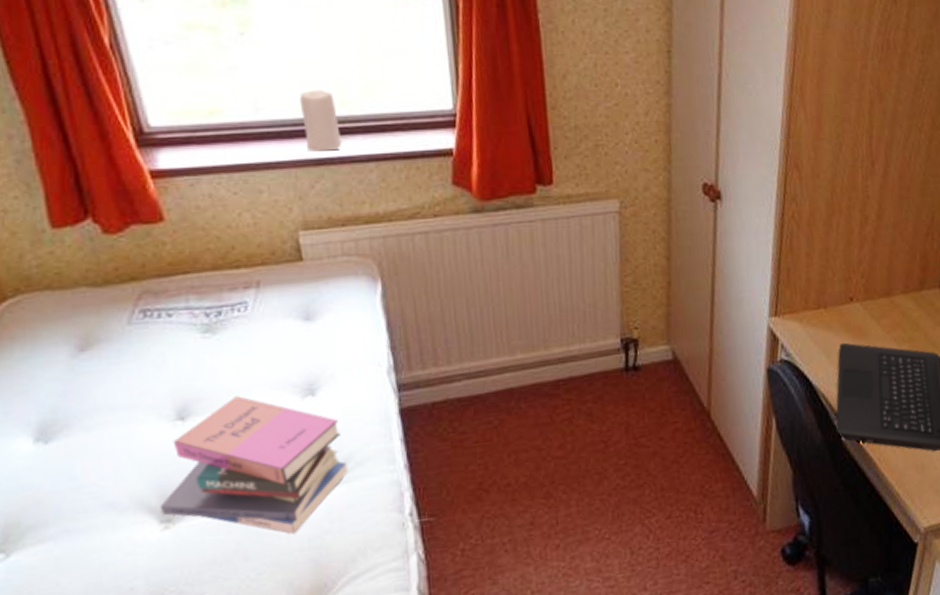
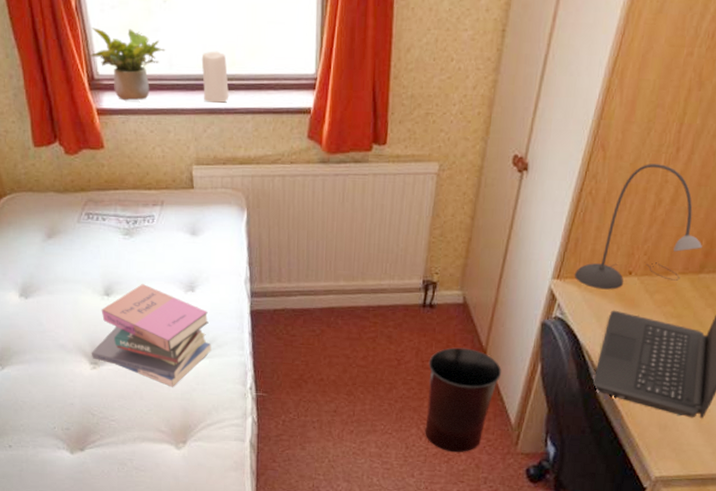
potted plant: none [135,68,248,158] -> present [90,27,166,101]
waste bin: none [643,413,733,547] -> present [425,347,502,452]
desk lamp: none [792,179,918,322] -> present [574,164,702,290]

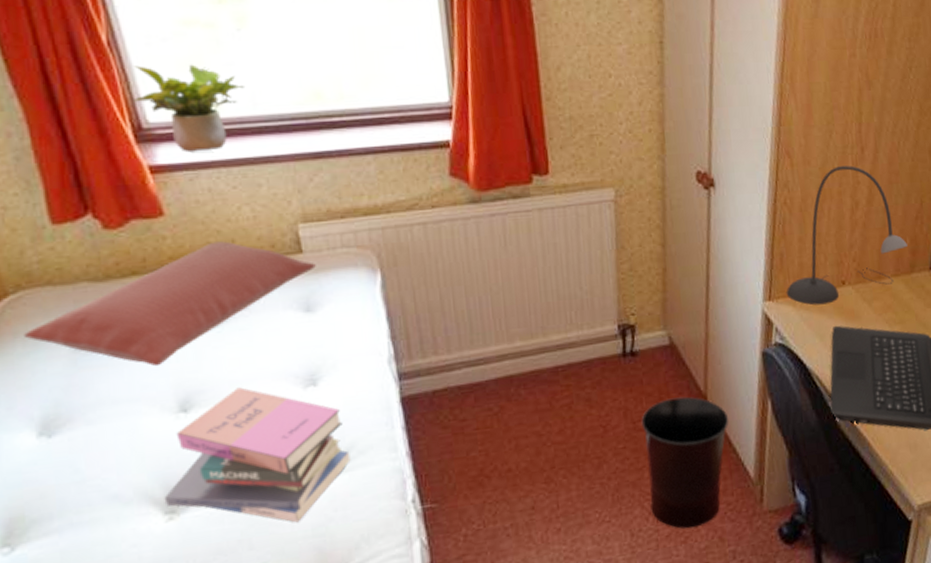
pillow: none [14,172,202,260] -> present [23,241,316,367]
candle: present [201,51,230,103] -> none [296,83,340,145]

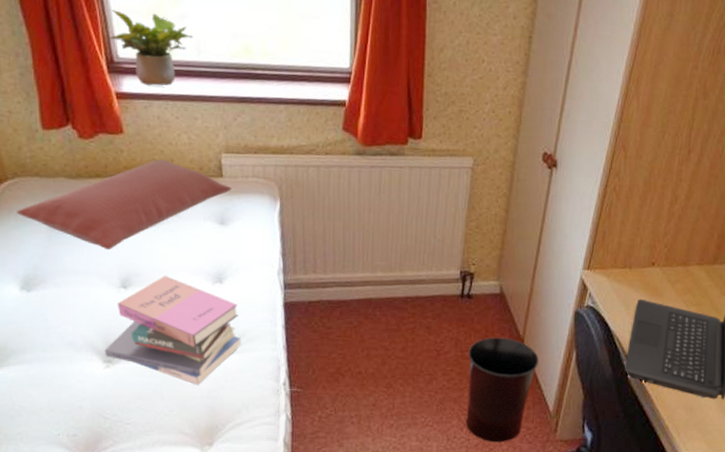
desk lamp: present [786,165,908,306] -> none [603,164,715,280]

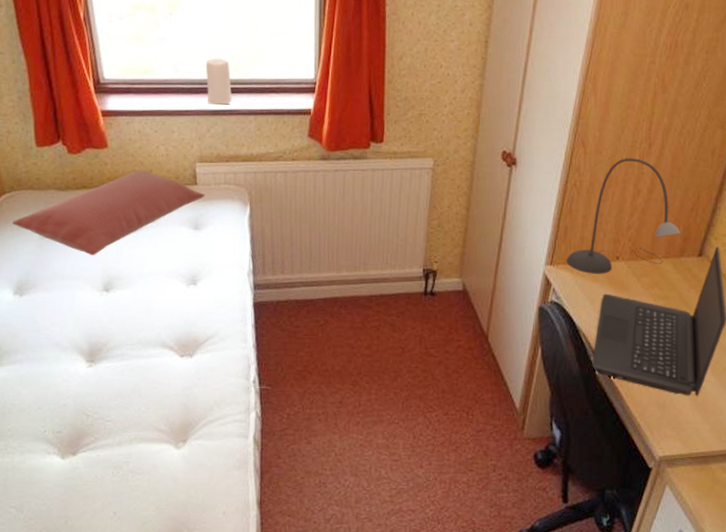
books: present [104,276,241,385] -> none [87,279,214,383]
potted plant: present [109,10,194,86] -> none [97,36,171,103]
candle: none [231,40,262,92] -> present [205,58,233,105]
waste bin: present [466,337,539,442] -> none [431,334,504,440]
desk lamp: none [603,164,715,280] -> present [566,158,680,274]

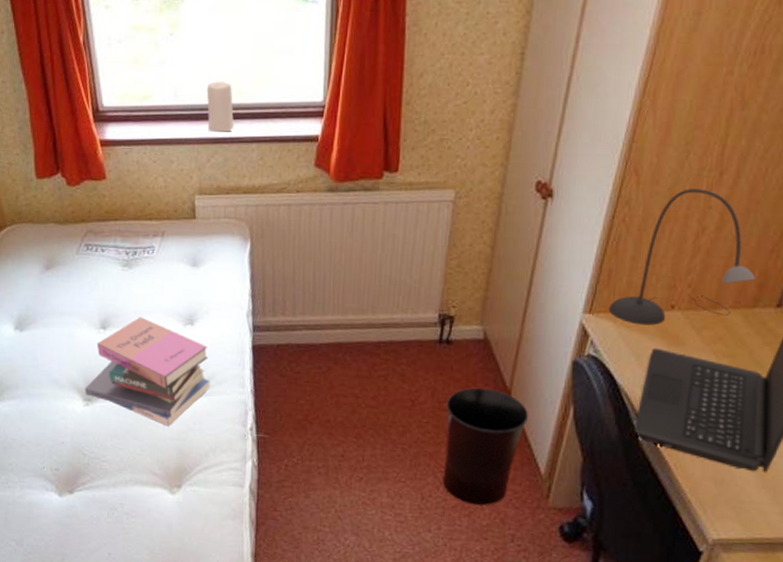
pillow: present [11,170,205,256] -> none [12,203,204,292]
books: none [87,279,214,383] -> present [84,317,210,427]
waste bin: none [431,334,504,440] -> present [442,387,529,505]

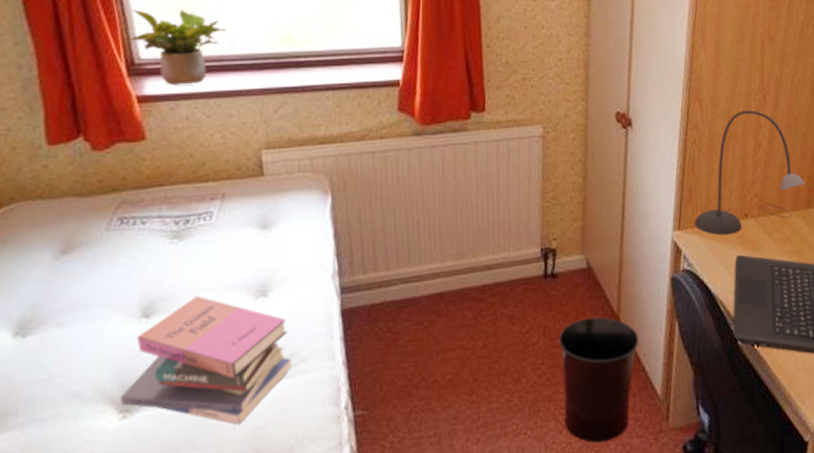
potted plant: none [96,61,171,132] -> present [130,10,227,85]
candle: present [206,81,235,132] -> none [270,28,305,81]

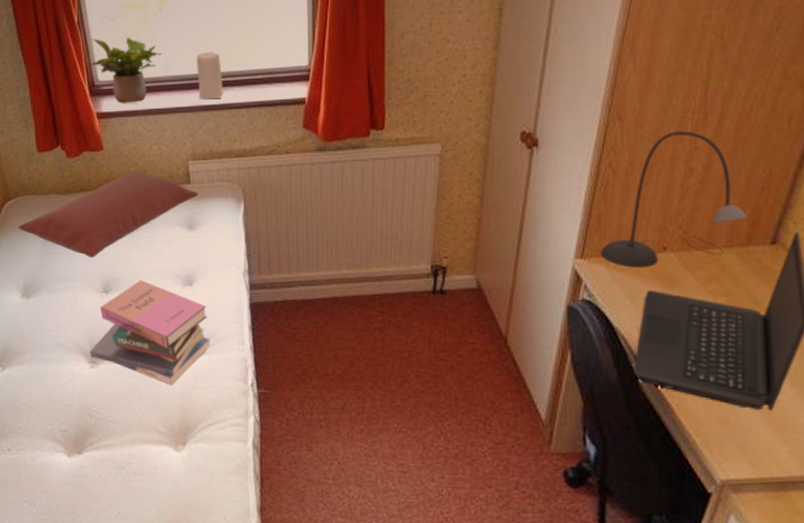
pillow: none [11,164,274,275] -> present [17,171,199,258]
candle: none [270,28,305,81] -> present [196,51,224,100]
waste bin: present [558,317,640,443] -> none [443,336,527,453]

